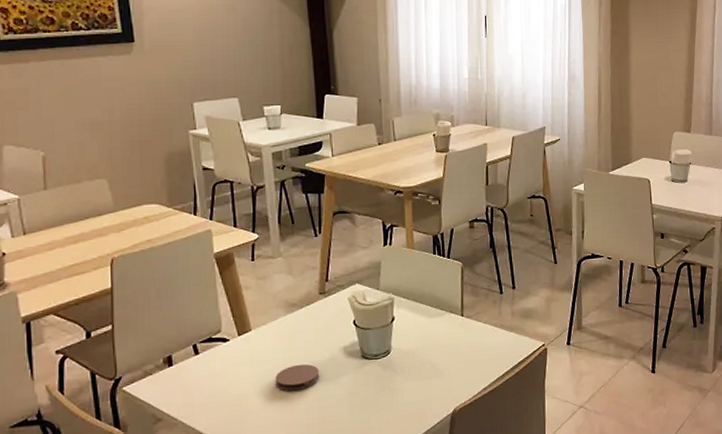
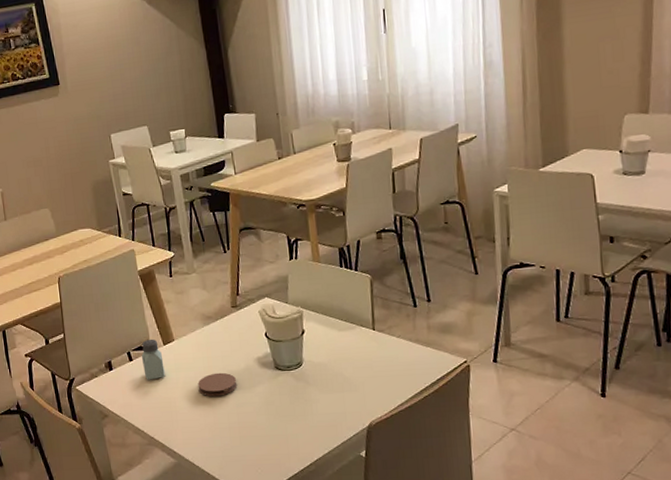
saltshaker: none [210,329,237,376] -> present [141,339,165,380]

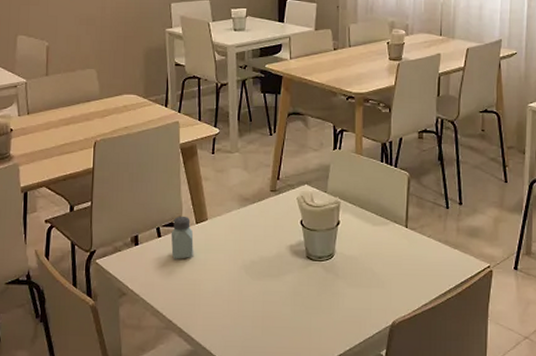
coaster: present [198,372,238,397] -> none [226,257,267,282]

